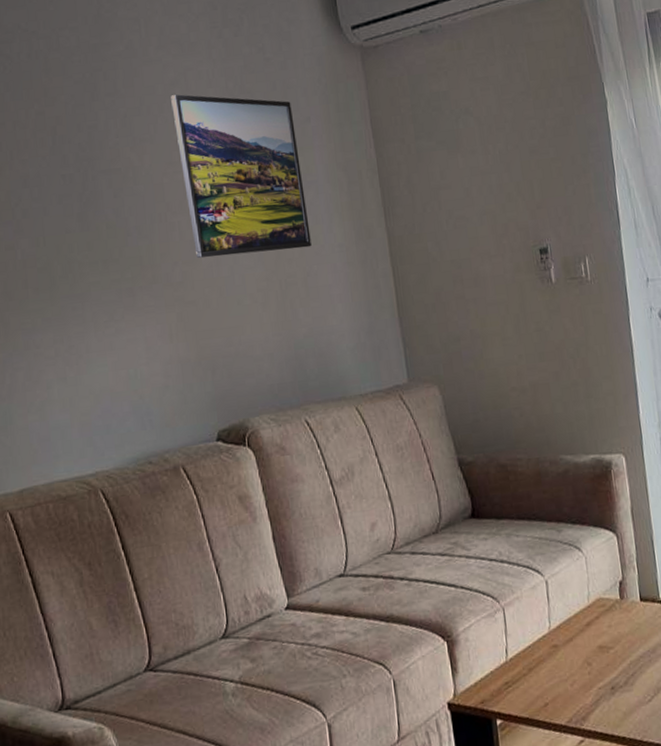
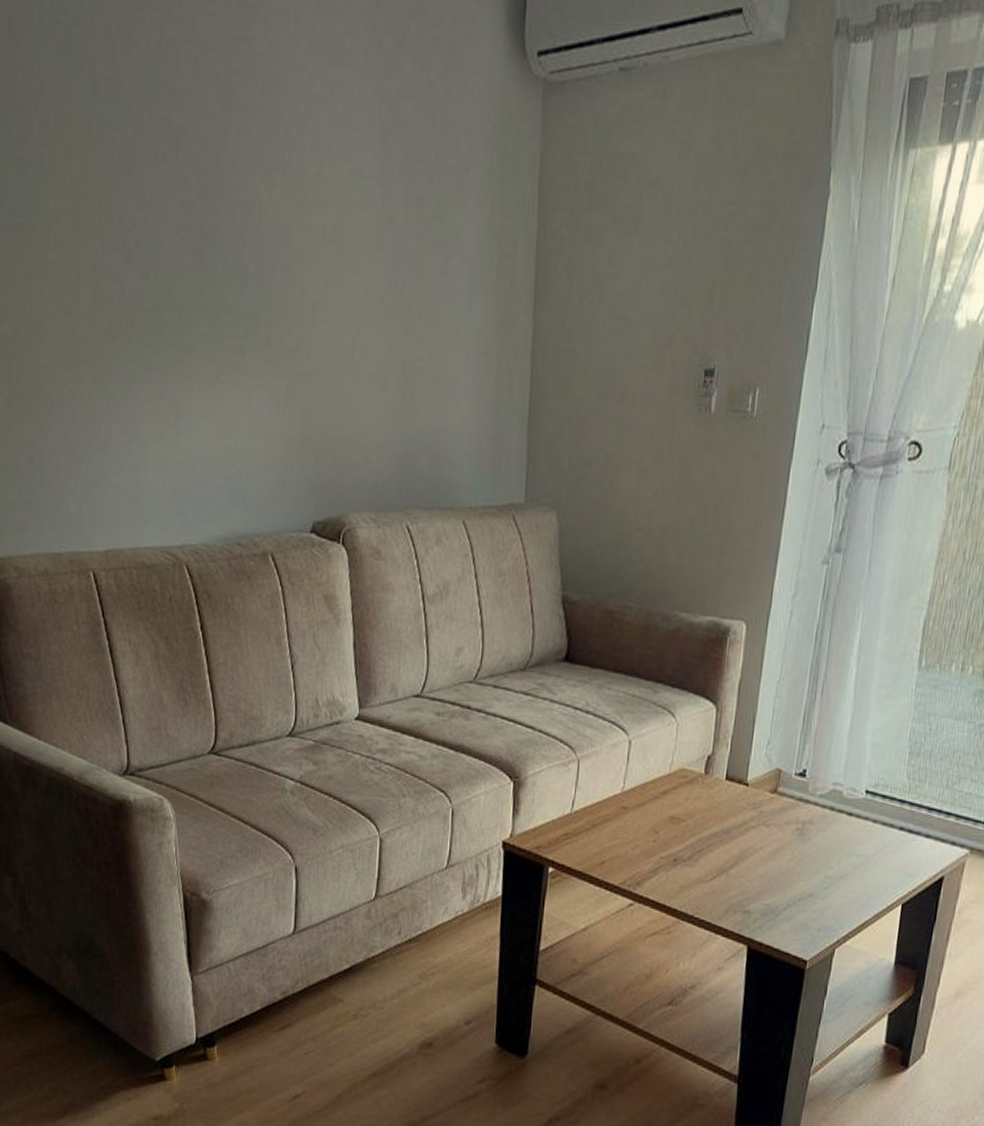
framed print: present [171,94,312,258] -> none [312,116,450,328]

